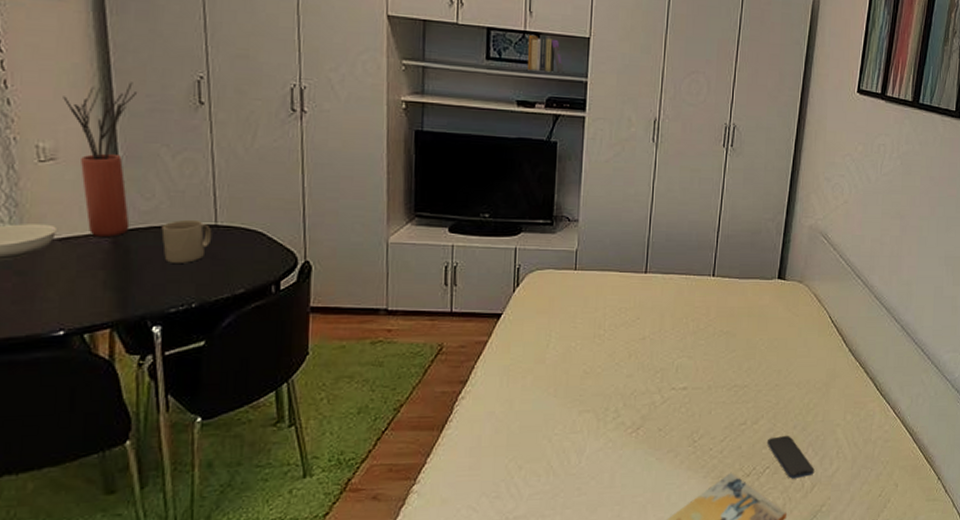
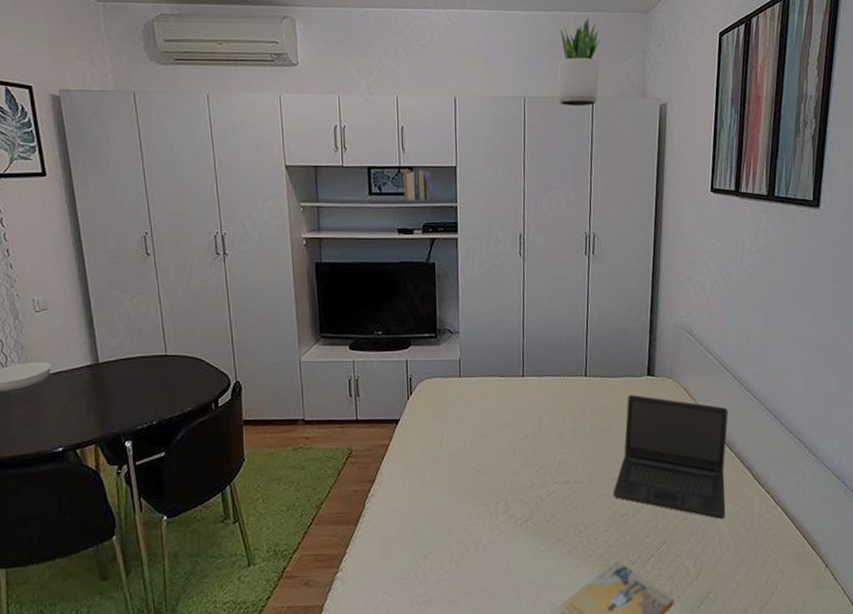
vase: present [63,82,138,237] -> none [48,242,103,370]
mug: present [161,219,212,263] -> none [126,351,164,388]
laptop: none [732,297,856,430] -> present [613,394,728,519]
smartphone: present [766,435,815,479] -> none [649,524,698,567]

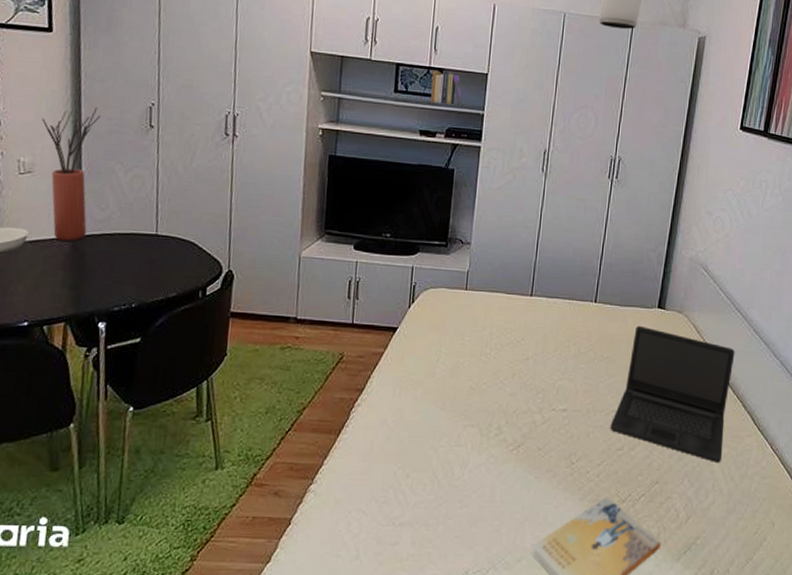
vase: none [48,242,103,370] -> present [42,107,101,241]

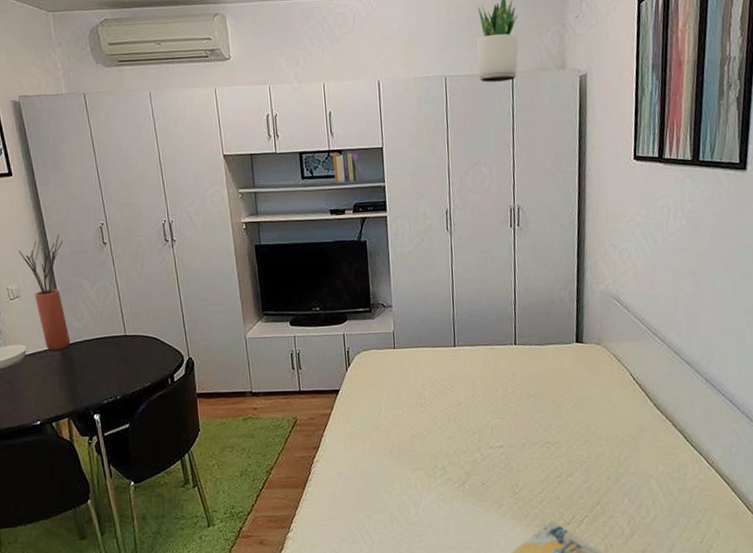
laptop: present [610,325,735,462] -> none [546,361,658,480]

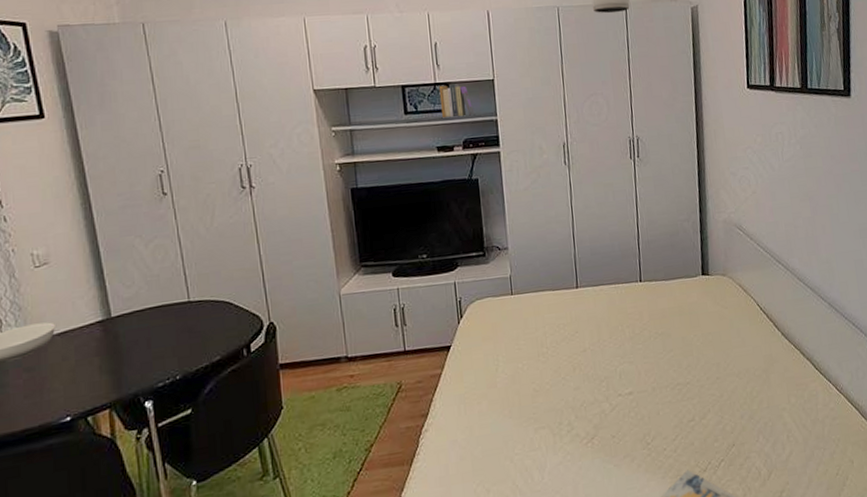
vase: present [18,234,71,351] -> none [49,185,116,327]

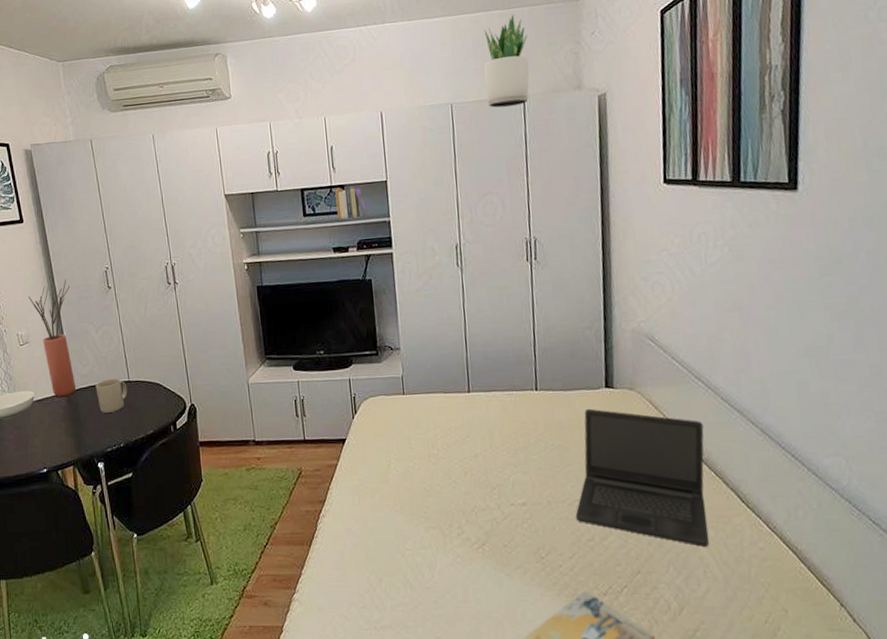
vase: none [49,185,116,327] -> present [28,279,76,397]
mug: none [143,299,187,342] -> present [95,378,128,413]
laptop: none [677,295,791,414] -> present [575,408,709,547]

